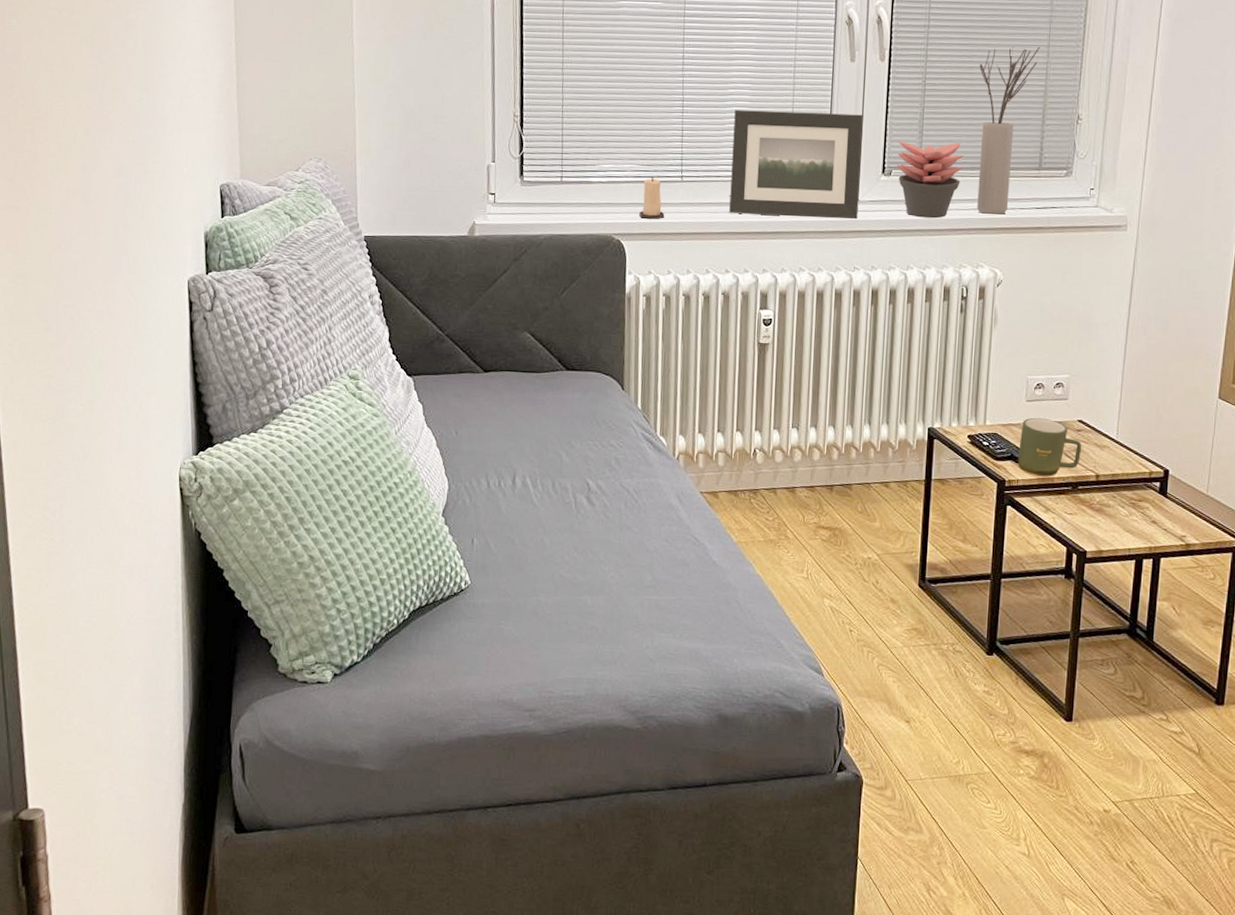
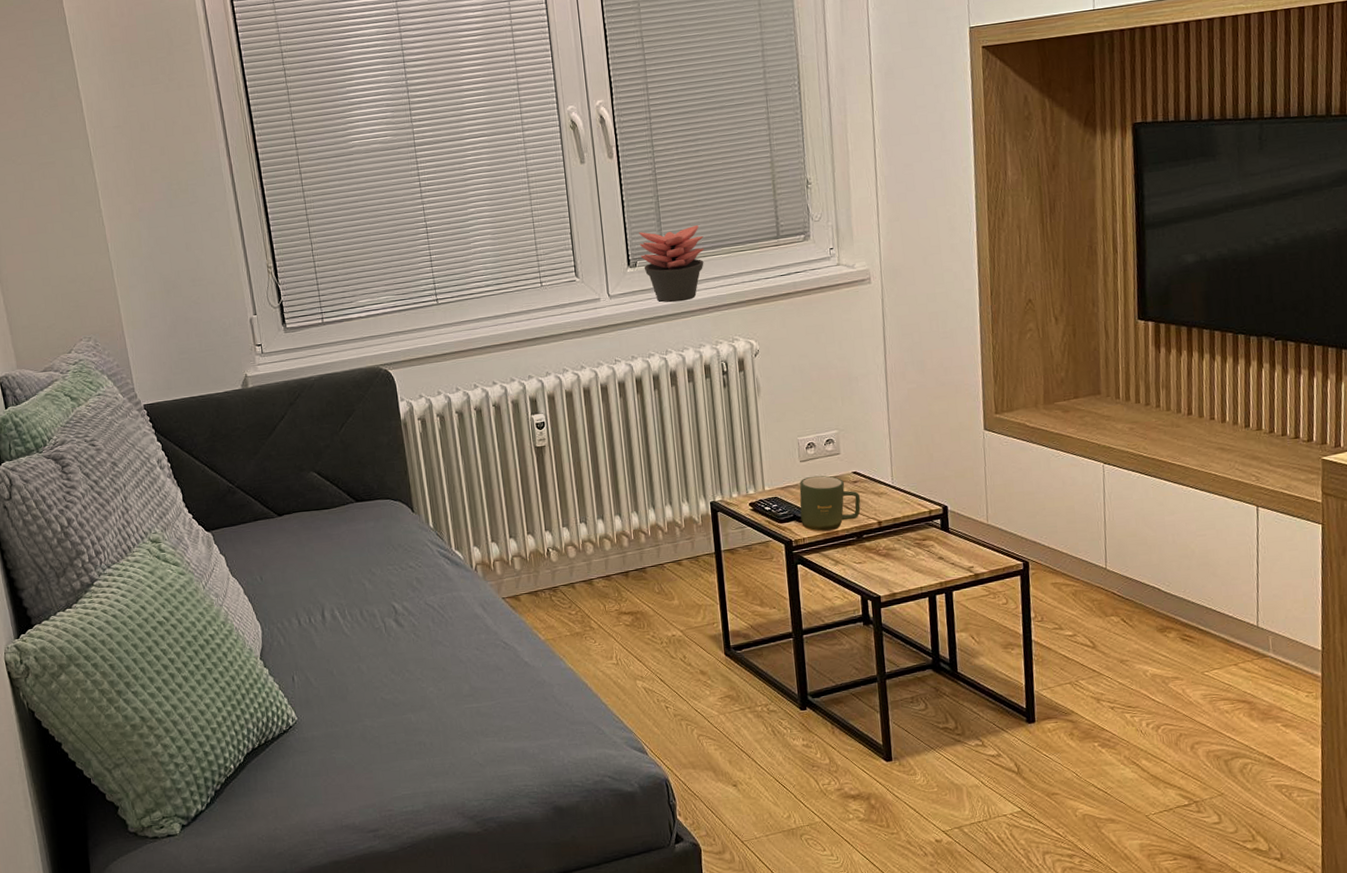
candle: present [639,177,665,220] -> none [401,304,427,346]
picture frame: present [729,110,863,220] -> none [477,213,611,328]
vase: present [977,46,1040,215] -> none [705,120,760,289]

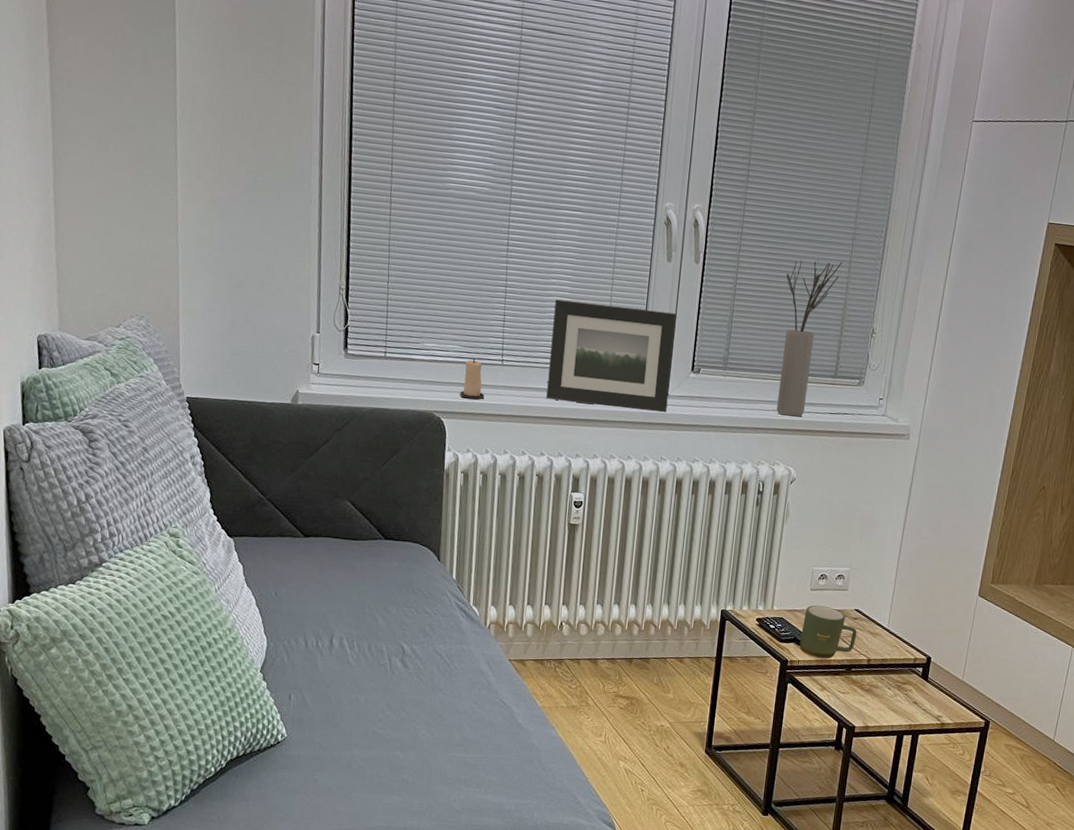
candle: none [401,304,427,346] -> present [460,358,485,401]
picture frame: none [477,213,611,328] -> present [546,299,677,413]
succulent plant: present [639,225,704,303] -> none [705,341,768,417]
vase: none [705,120,760,289] -> present [776,259,843,417]

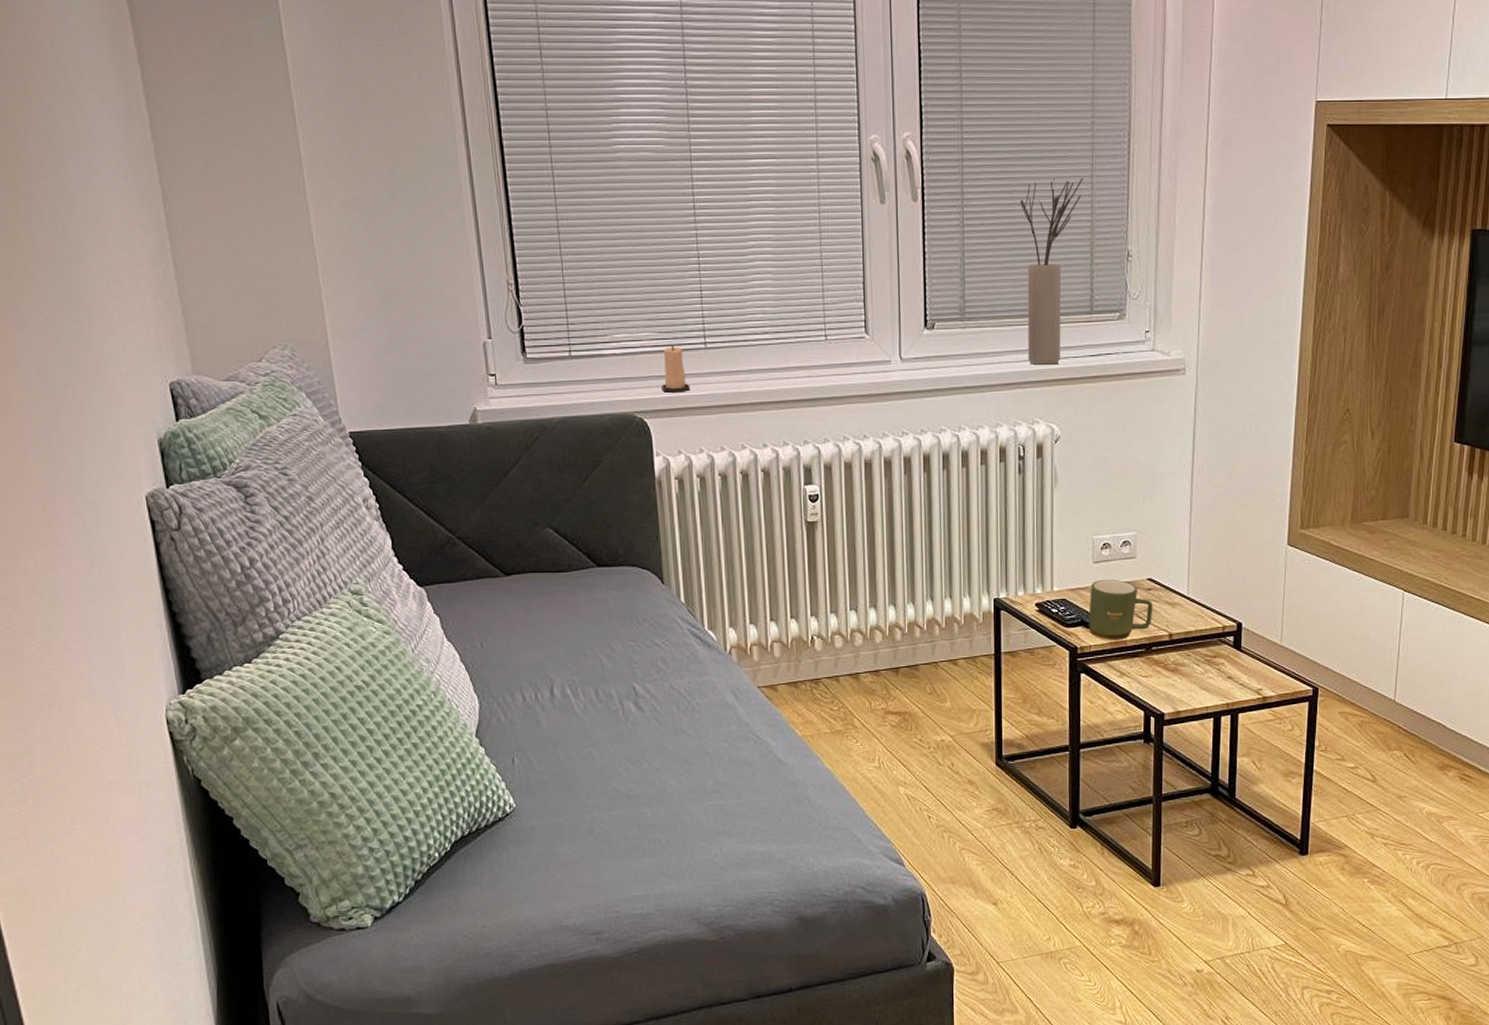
picture frame: present [546,299,677,413] -> none [757,263,902,382]

